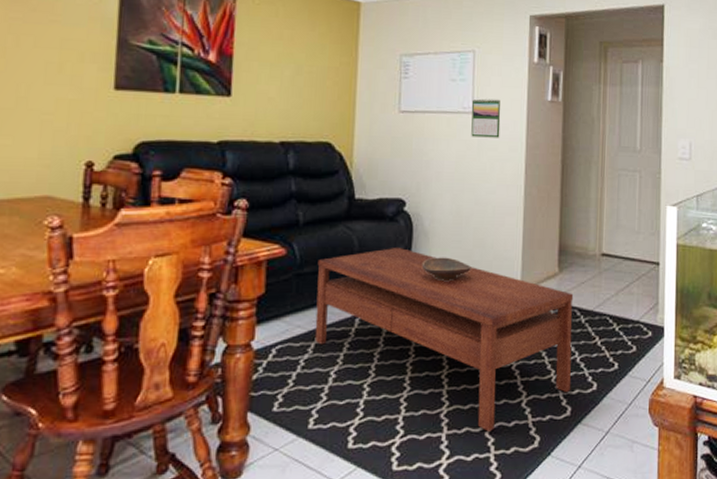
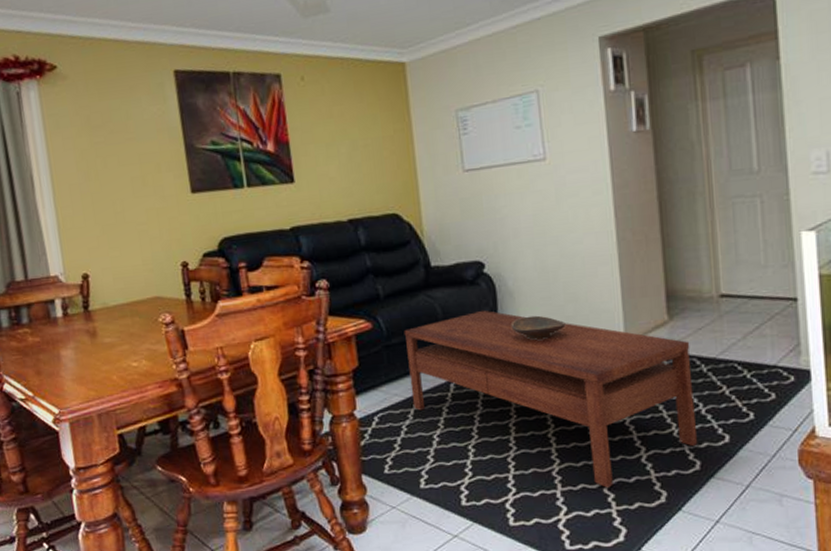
calendar: present [471,98,501,138] -> none [542,139,580,186]

